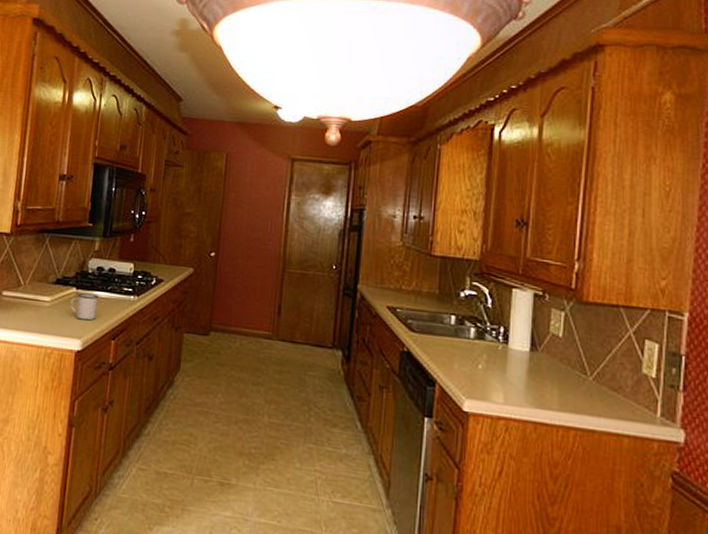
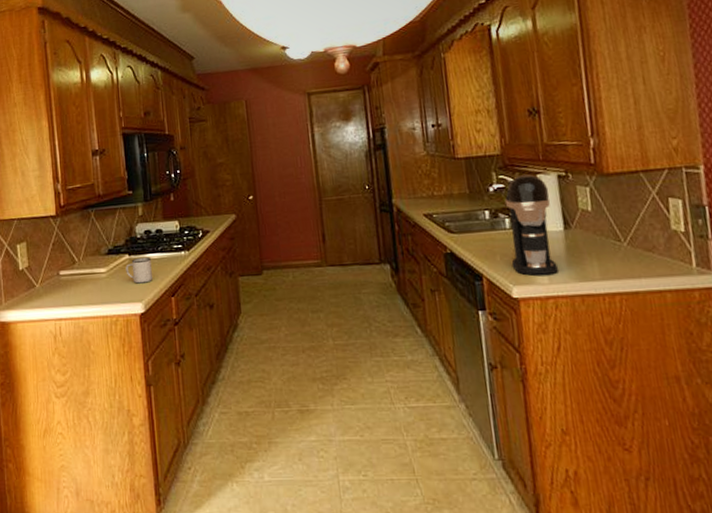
coffee maker: none [468,286,522,395] -> present [505,174,559,276]

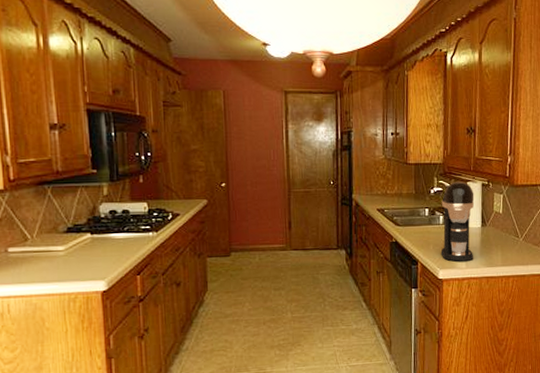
mug: present [125,257,152,284] -> none [87,236,117,262]

